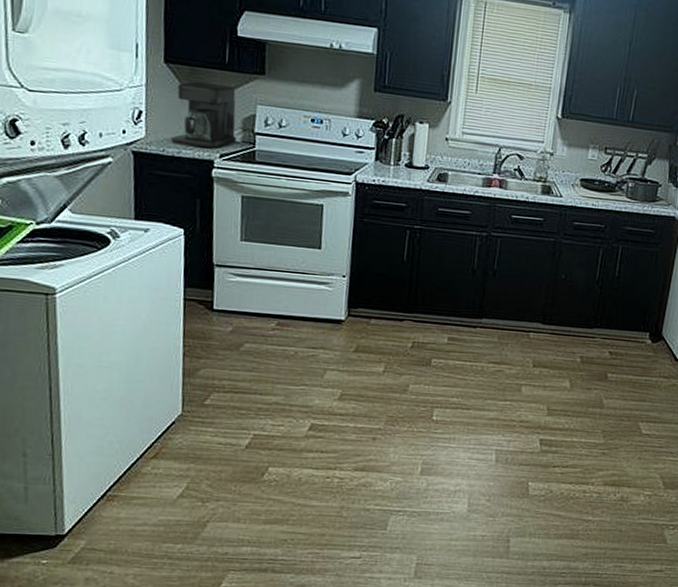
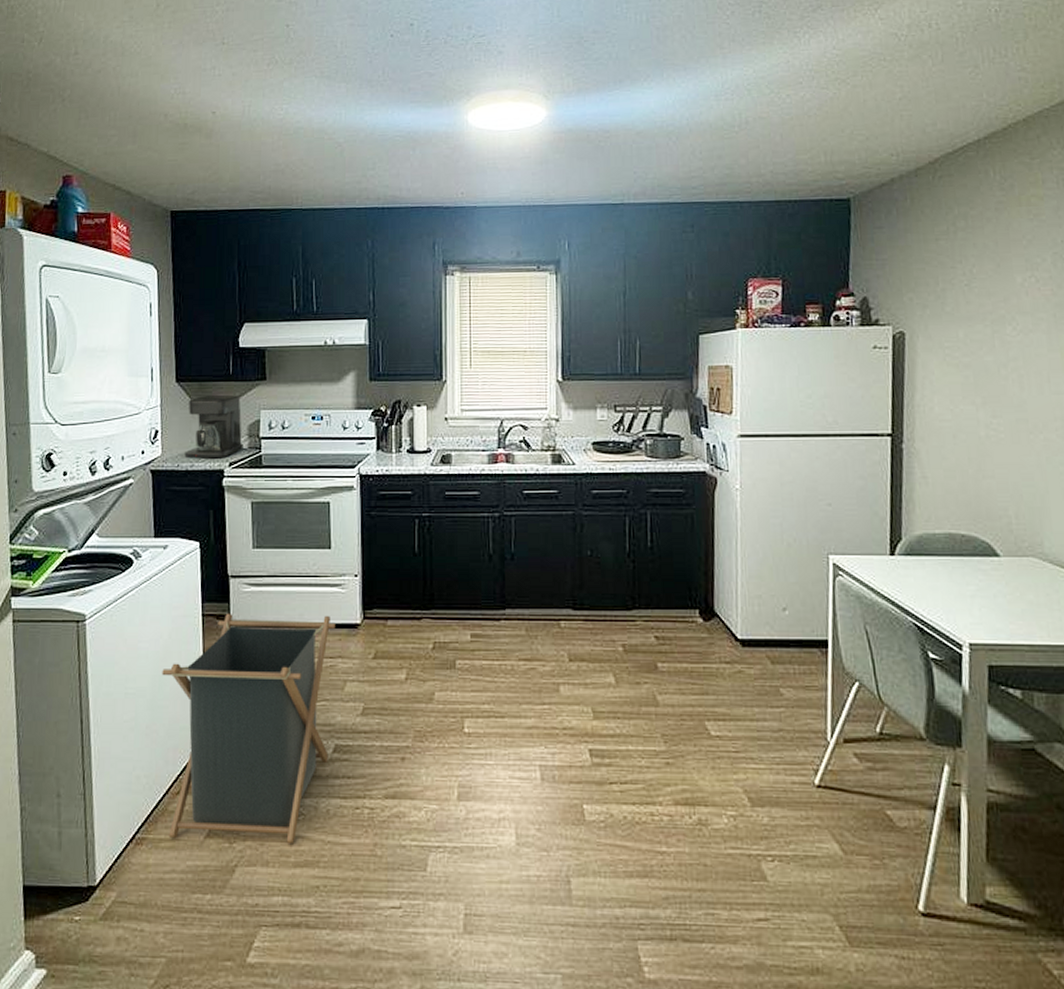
laundry basket: none [138,299,320,505] -> present [162,613,336,845]

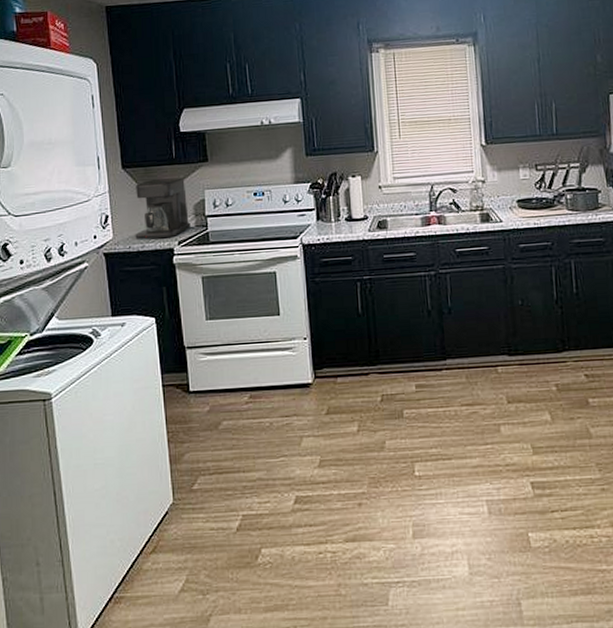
laundry basket: present [162,613,336,845] -> none [128,378,291,594]

